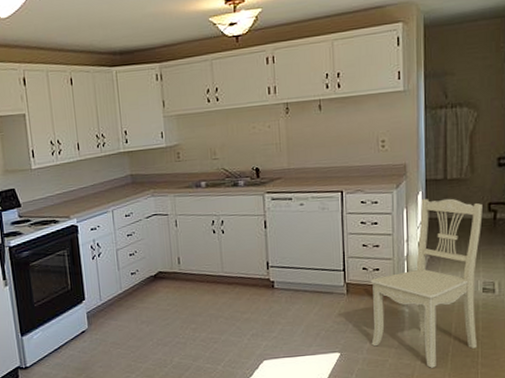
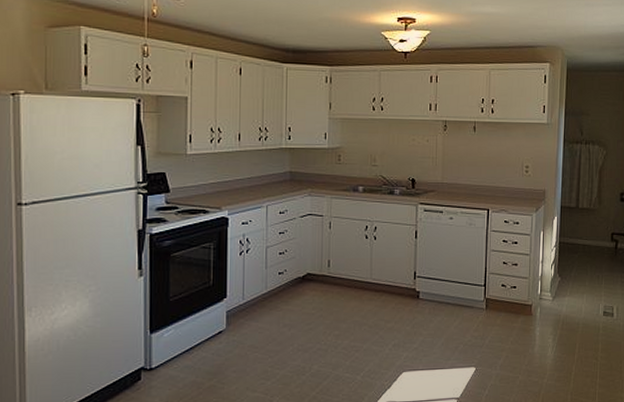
dining chair: present [370,198,483,368] -> none [504,224,607,386]

